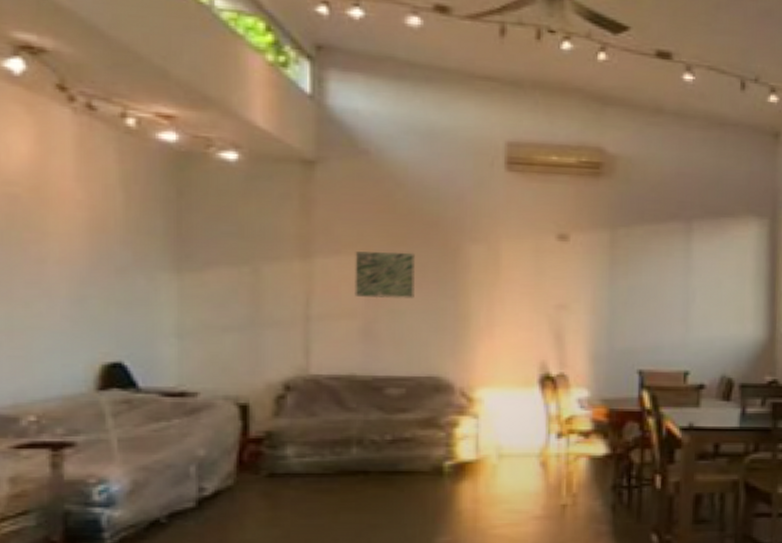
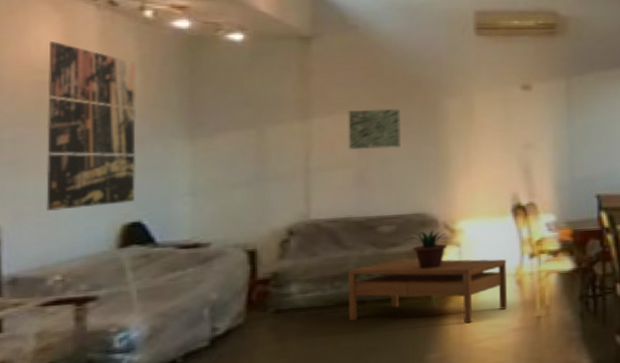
wall art: none [18,148,118,344] -> present [46,41,137,212]
coffee table: none [349,428,531,506] -> present [347,259,508,324]
potted plant: none [416,397,464,441] -> present [405,230,448,270]

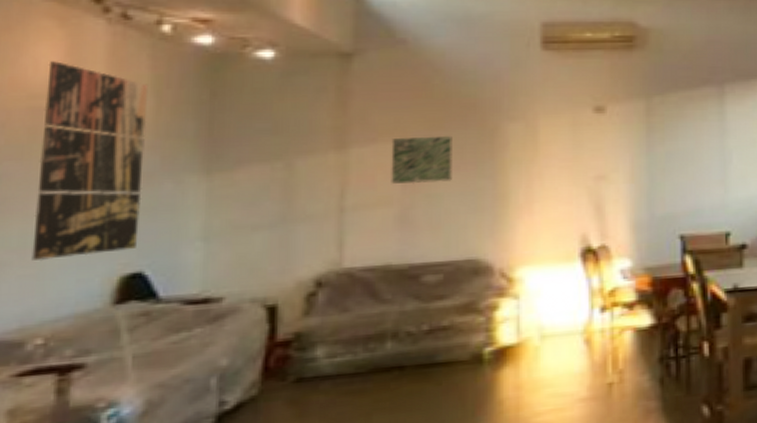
coffee table: present [347,259,508,324] -> none [384,313,574,393]
potted plant: present [405,230,448,270] -> none [454,279,504,327]

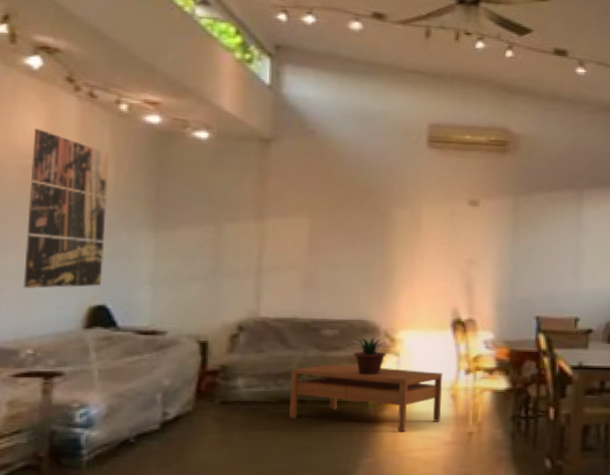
coffee table: none [384,313,574,393] -> present [289,363,443,433]
wall art: present [391,135,452,184] -> none [299,214,350,254]
potted plant: none [454,279,504,327] -> present [347,337,387,376]

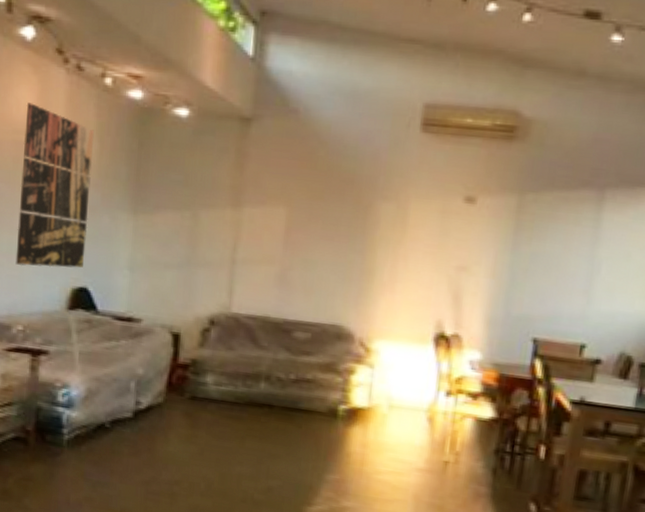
coffee table: present [289,363,443,433] -> none [256,369,421,452]
potted plant: present [347,337,387,376] -> none [318,344,361,387]

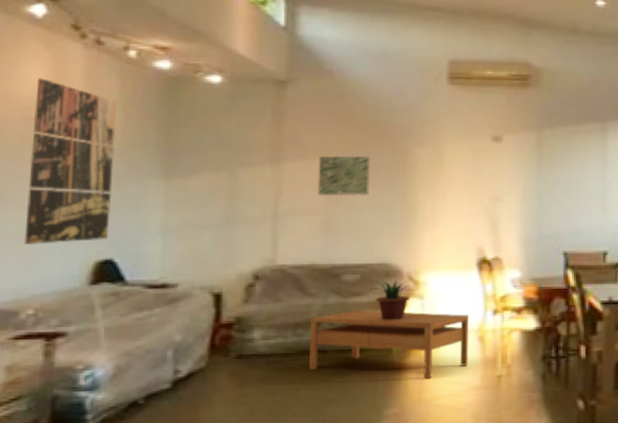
coffee table: none [256,369,421,452] -> present [309,310,470,379]
wall art: none [274,203,330,250] -> present [317,155,370,196]
potted plant: none [318,344,361,387] -> present [369,281,411,321]

